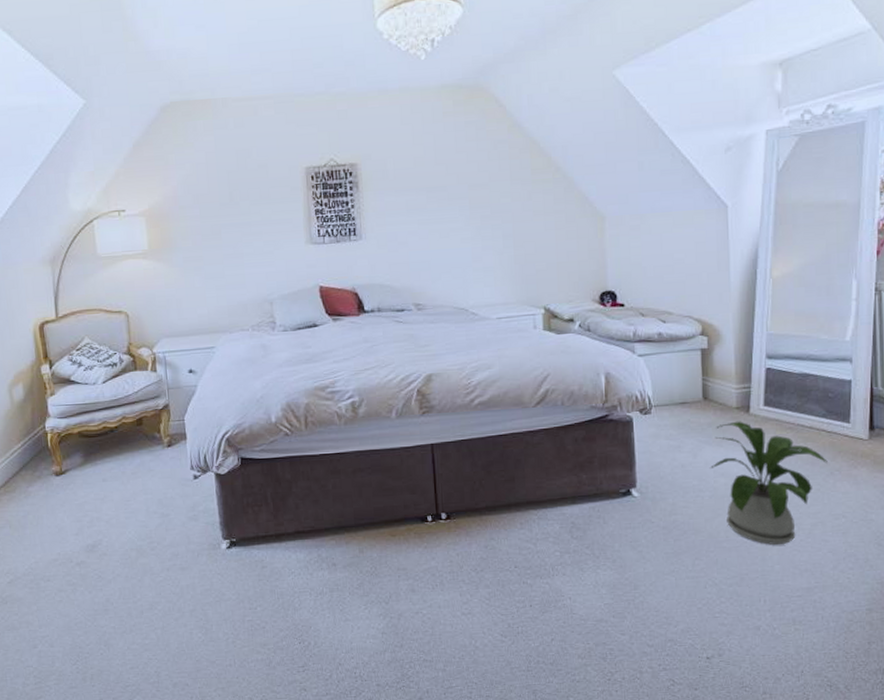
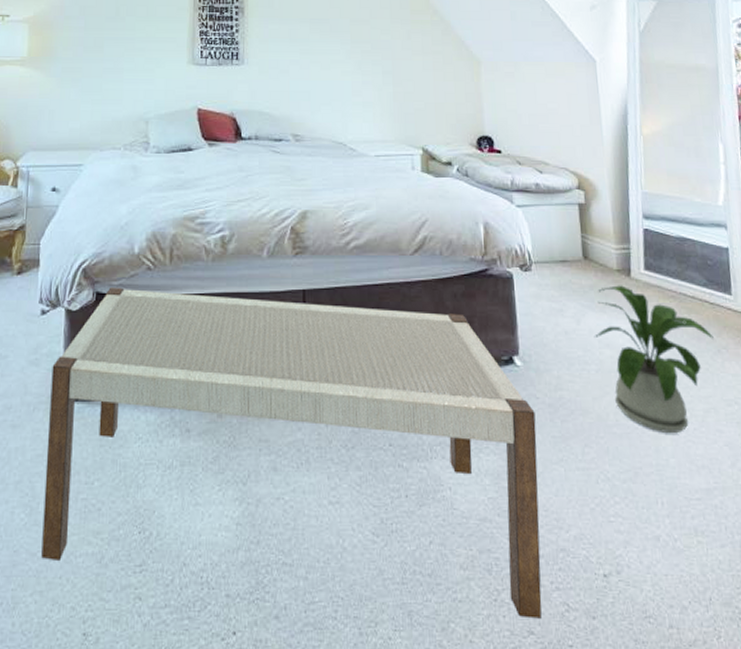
bench: none [209,452,651,692] -> present [41,287,542,619]

